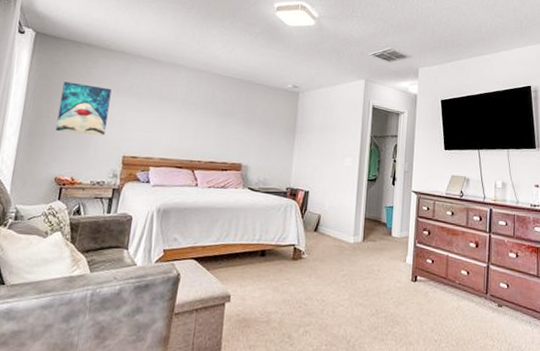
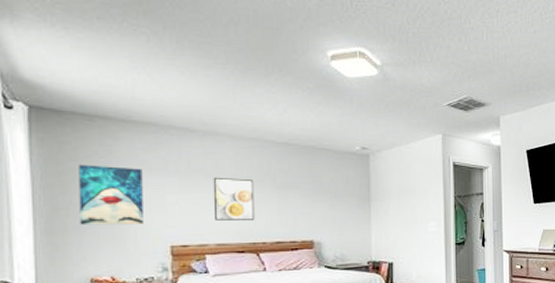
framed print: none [162,100,199,141] -> present [213,177,255,221]

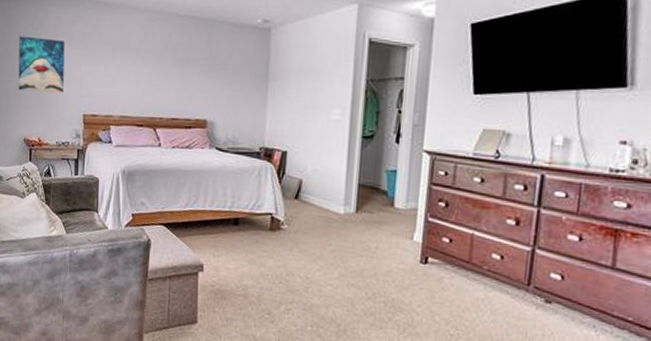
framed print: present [213,177,255,221] -> none [119,50,156,95]

